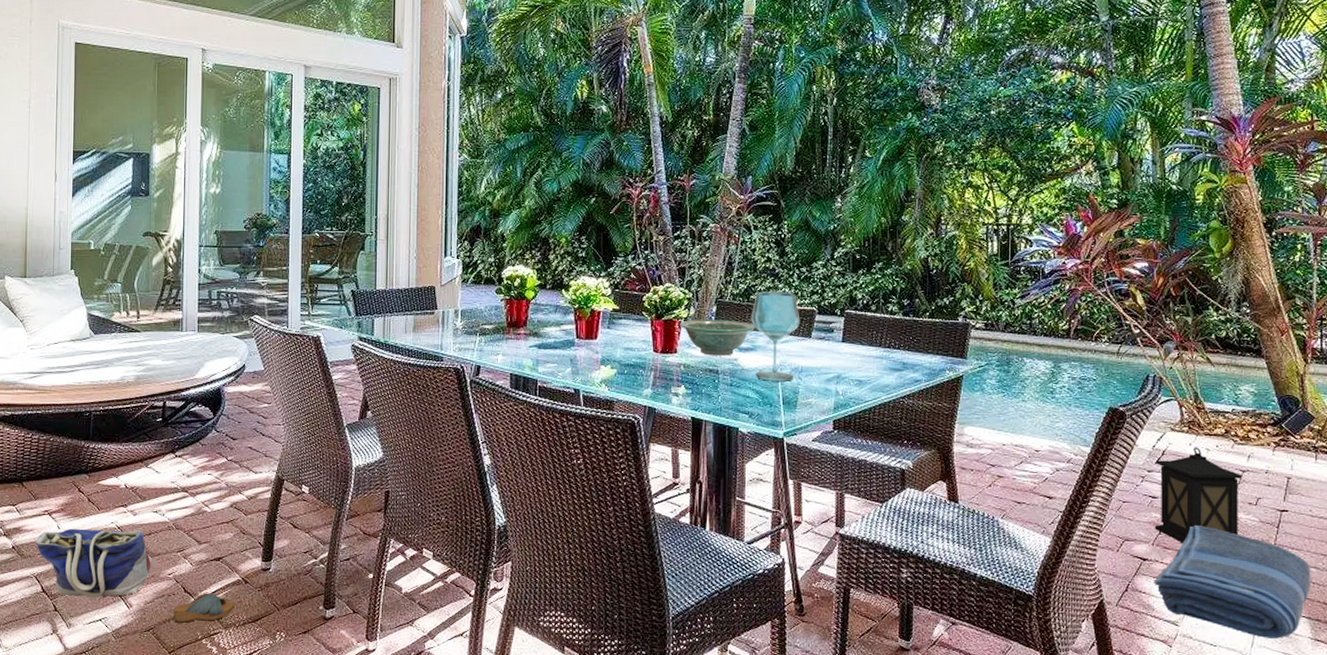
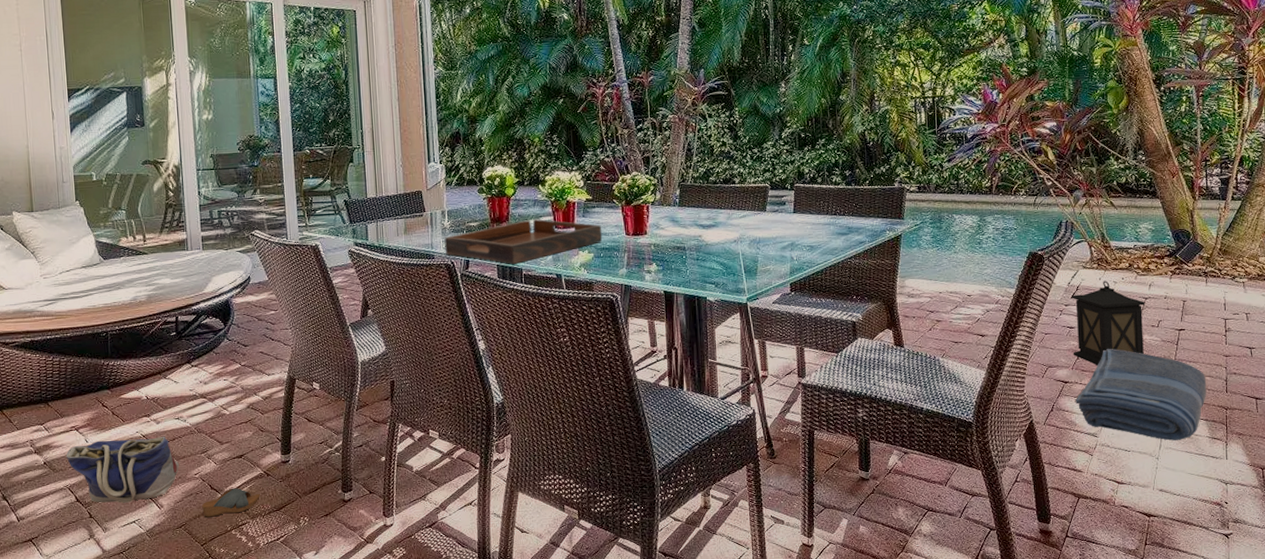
serving tray: none [455,327,628,374] -> present [444,219,603,264]
bowl: present [680,319,756,356] -> none [648,201,716,235]
wine glass: present [751,291,800,381] -> none [711,171,756,253]

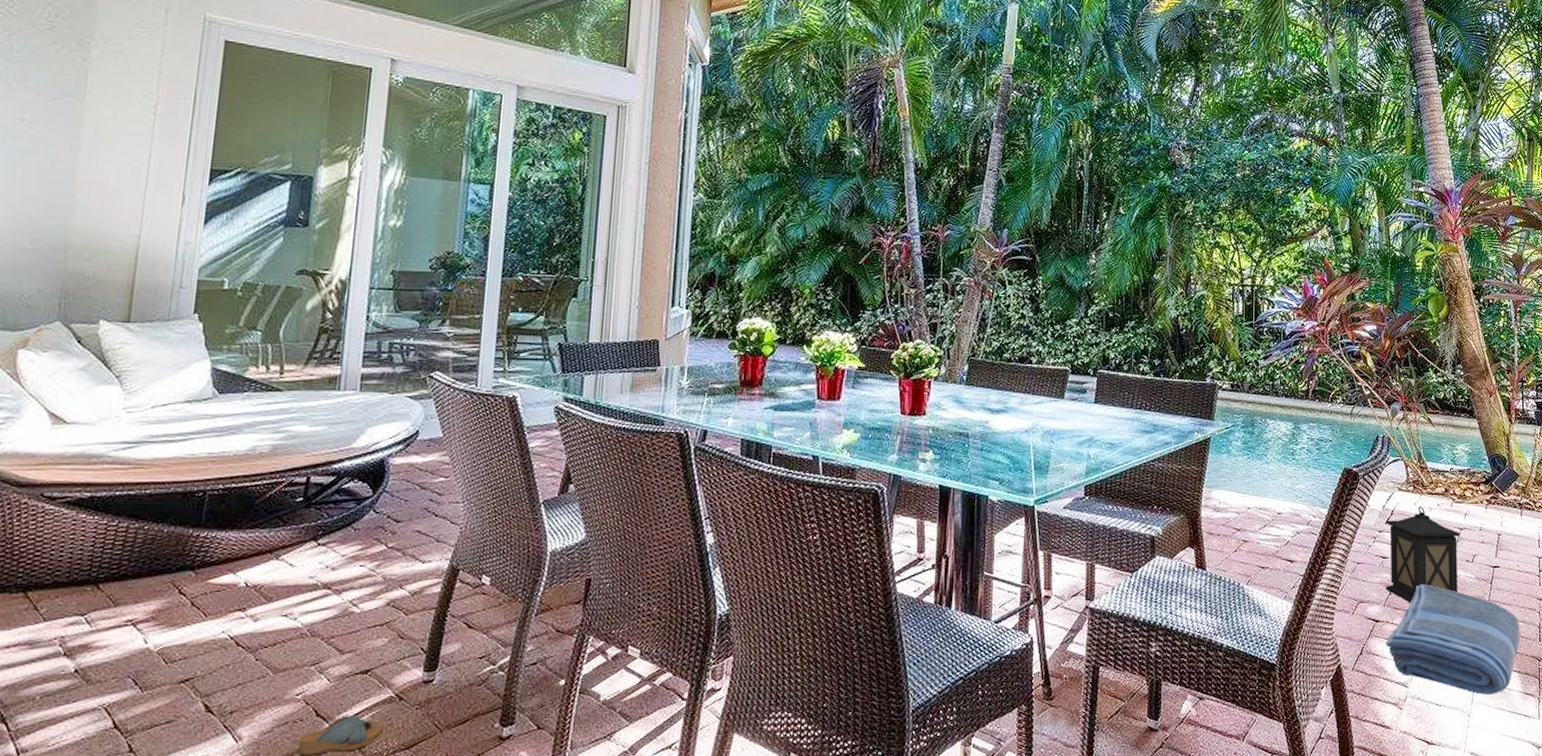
tote bag: present [66,436,179,503] -> none [110,639,276,732]
serving tray: present [444,219,603,264] -> none [678,386,874,439]

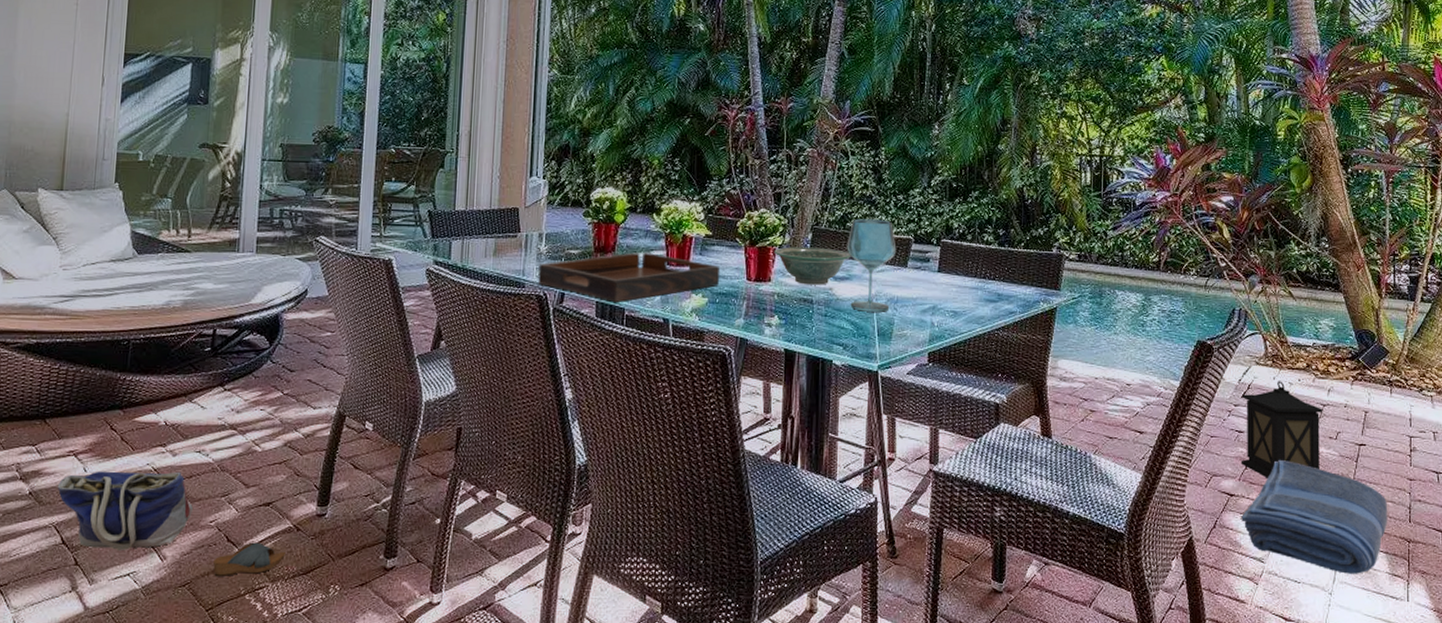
tote bag: none [110,639,276,732] -> present [57,471,193,550]
serving tray: none [678,386,874,439] -> present [538,252,720,302]
bowl: none [929,378,1008,418] -> present [774,246,852,285]
wine glass: none [1003,349,1054,445] -> present [846,219,897,312]

